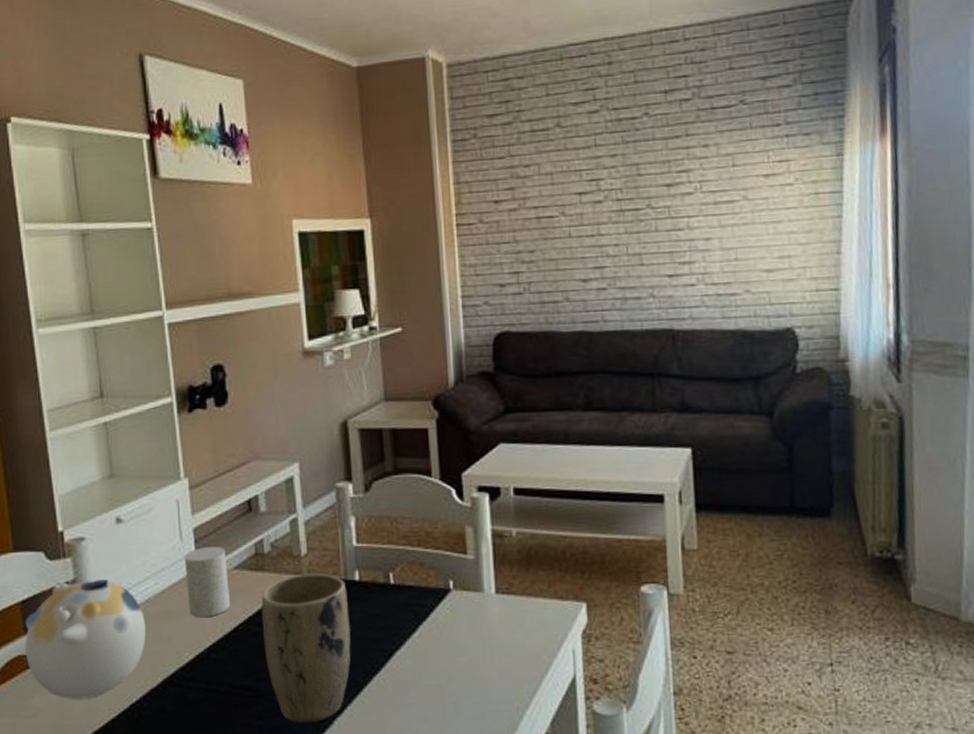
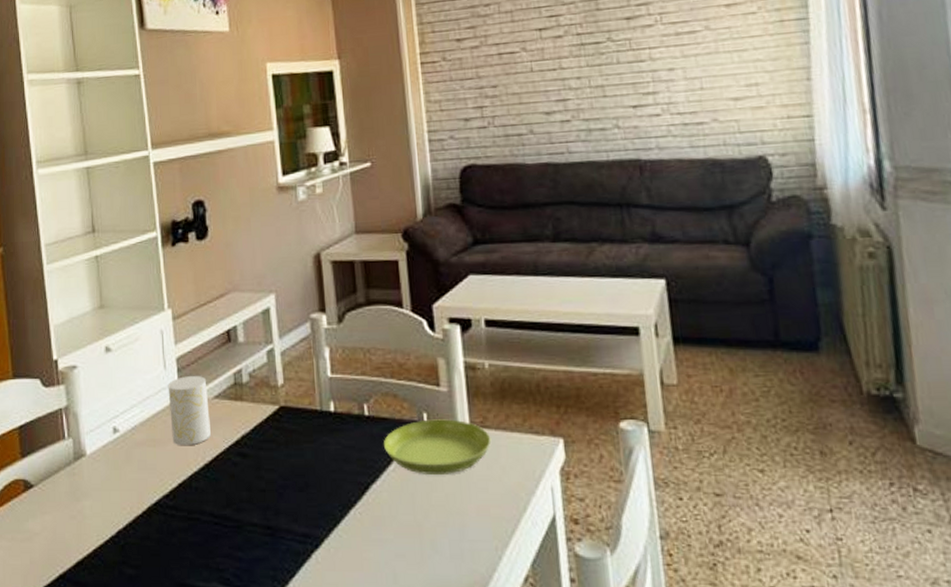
teapot: present [25,579,146,700] -> none [22,407,132,525]
plant pot: present [261,573,351,724] -> none [240,403,328,556]
saucer: none [408,586,516,640] -> present [383,419,492,474]

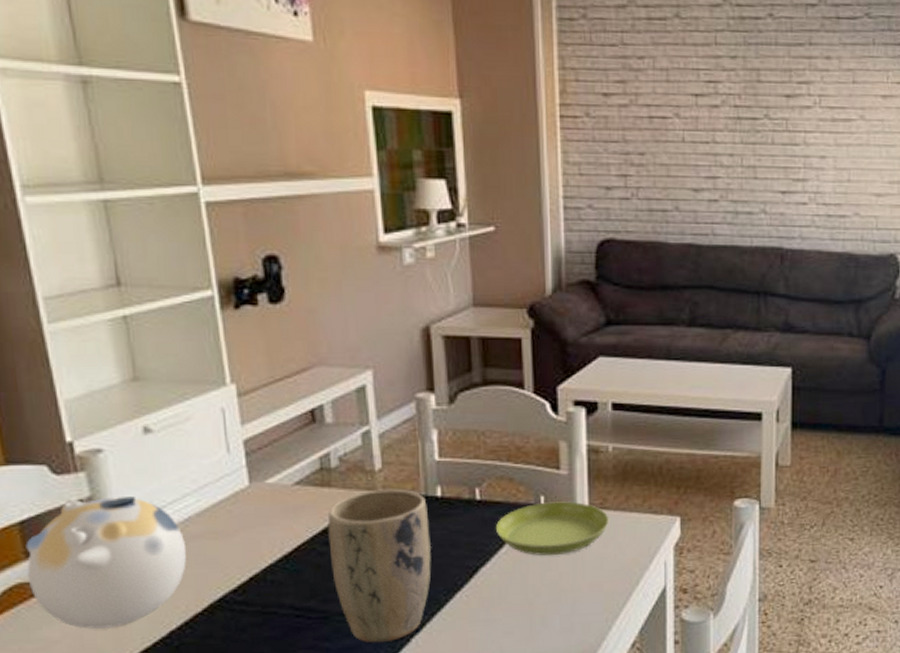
teapot: none [22,407,132,525] -> present [25,497,186,630]
cup: present [168,376,211,446] -> none [232,460,290,537]
plant pot: none [240,403,328,556] -> present [327,489,431,643]

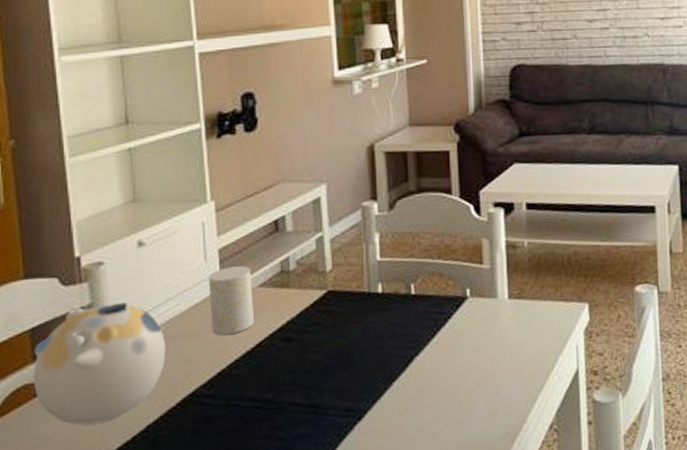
cup: none [232,460,290,537] -> present [208,266,254,336]
plant pot: present [327,489,431,643] -> none [285,287,373,432]
saucer: present [495,501,610,556] -> none [427,293,527,344]

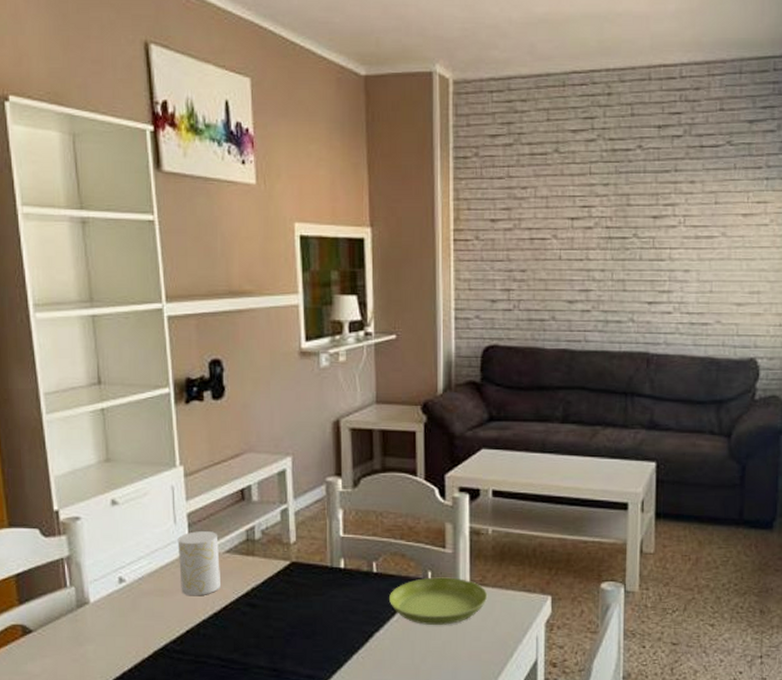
teapot: present [34,303,165,426] -> none [19,557,138,668]
saucer: none [427,293,527,344] -> present [388,577,488,625]

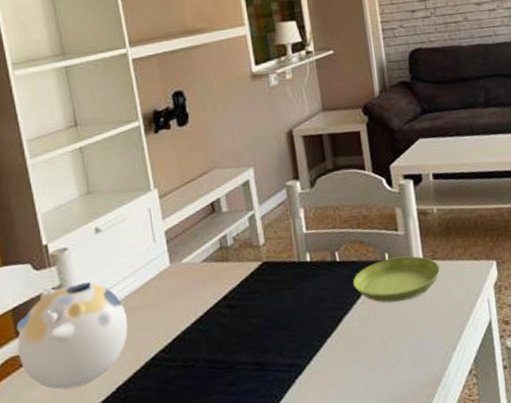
teapot: none [19,557,138,668] -> present [16,282,128,390]
cup: present [177,531,220,596] -> none [158,244,201,306]

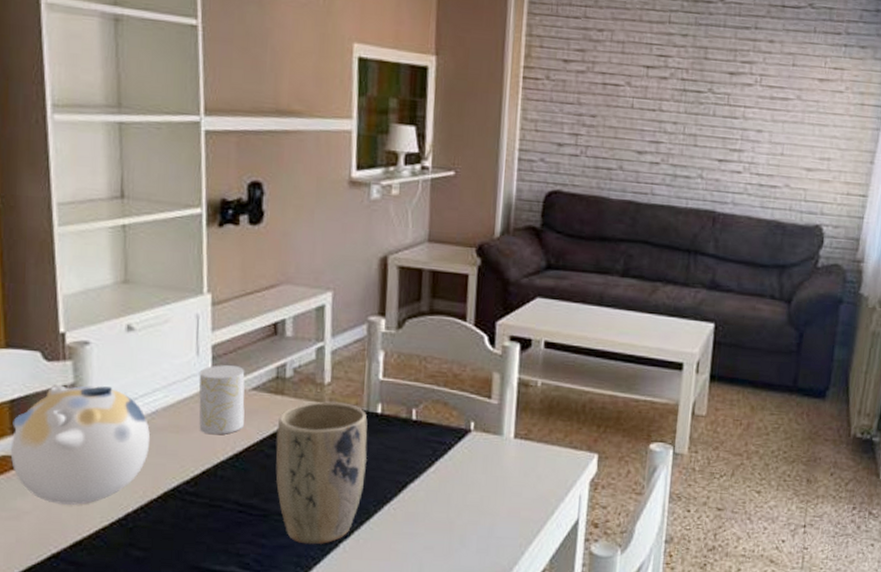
cup: none [158,244,201,306] -> present [198,365,245,435]
plant pot: none [227,258,307,386] -> present [275,402,368,545]
saucer: present [352,256,441,303] -> none [426,428,532,479]

